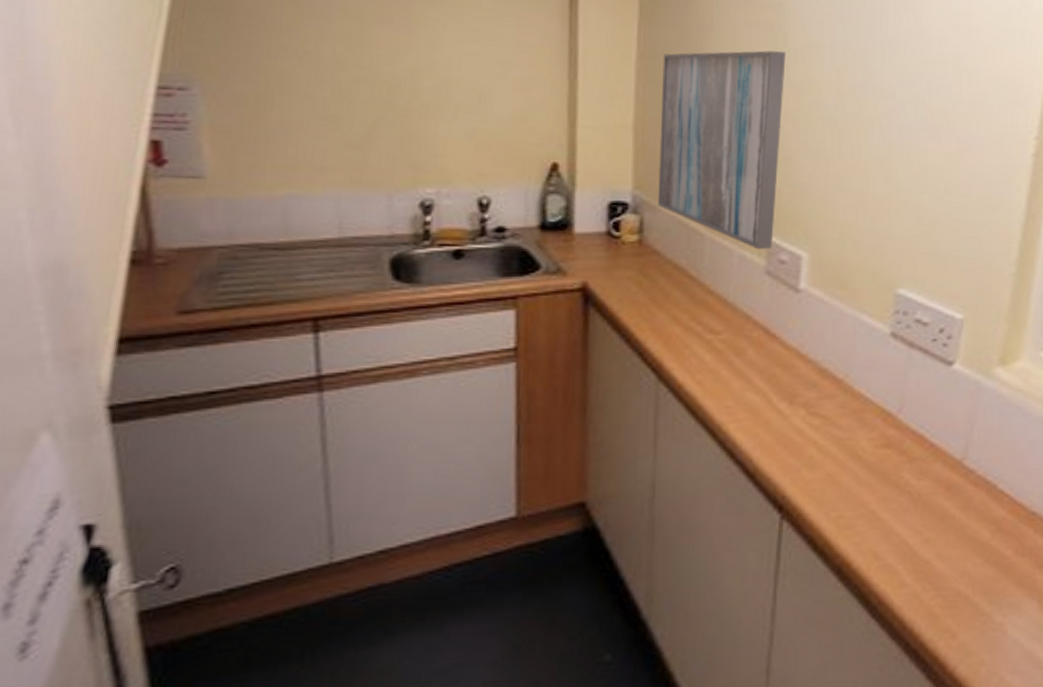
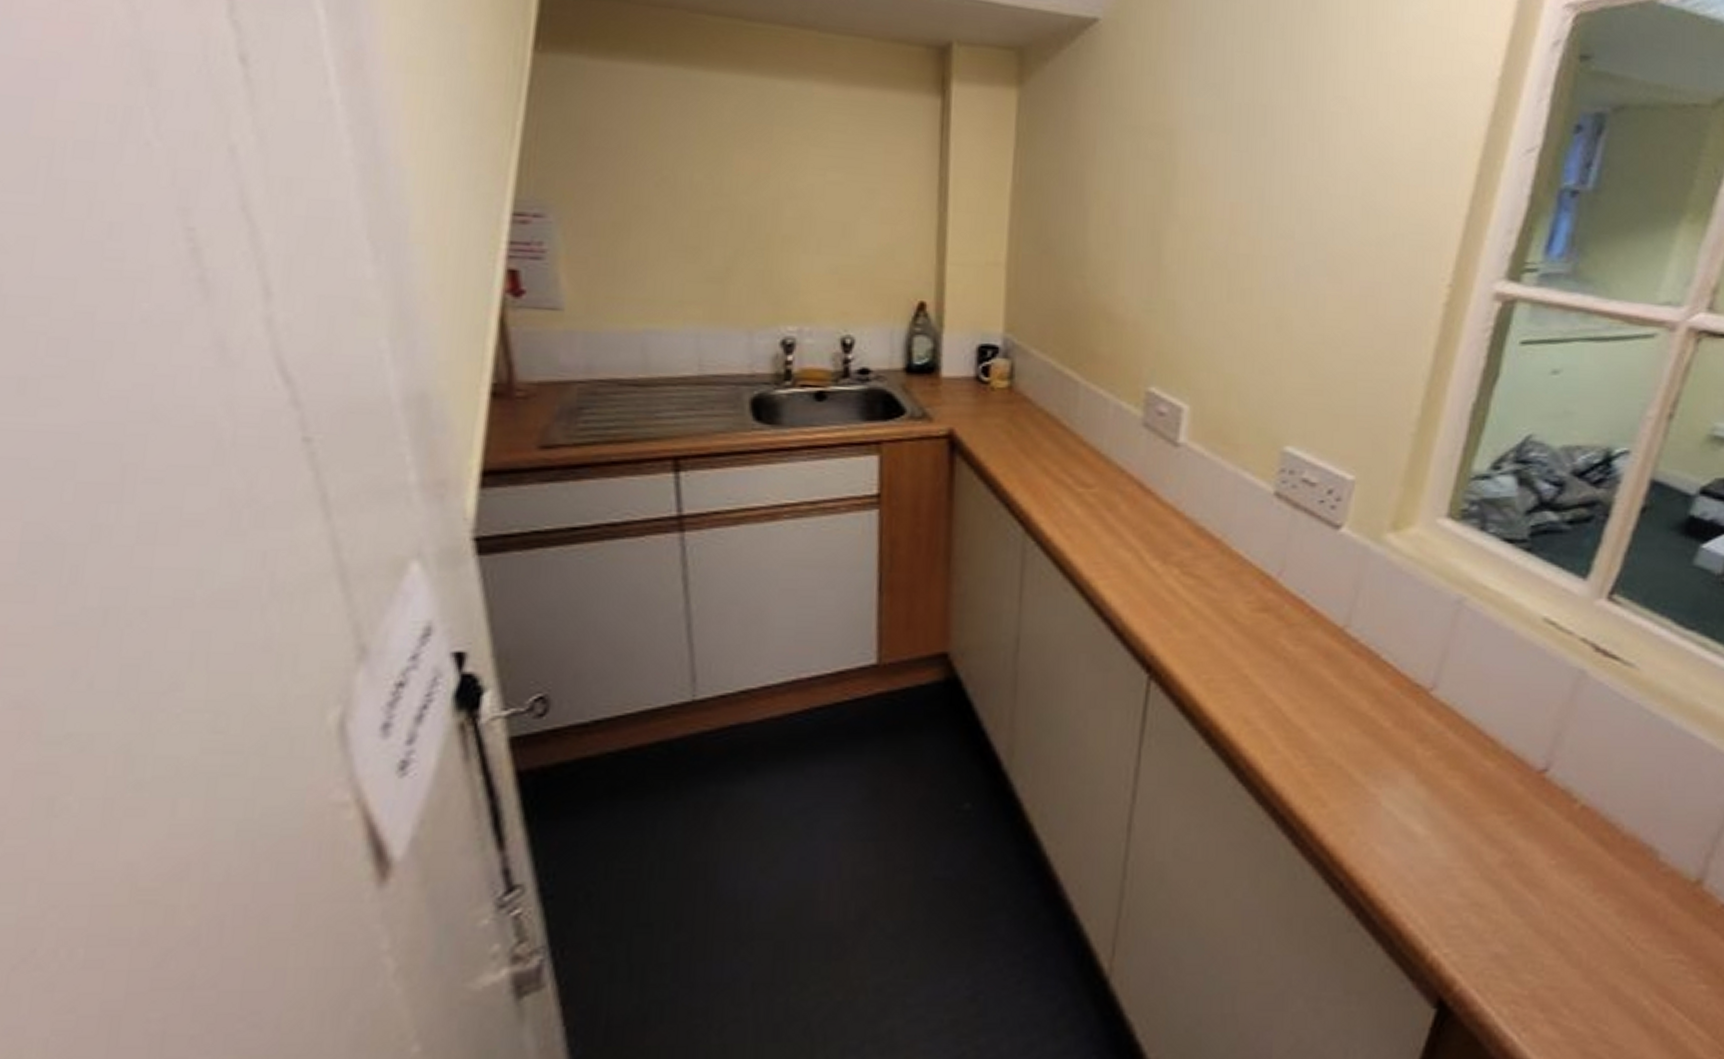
wall art: present [658,50,786,250] -> none [1030,183,1174,401]

